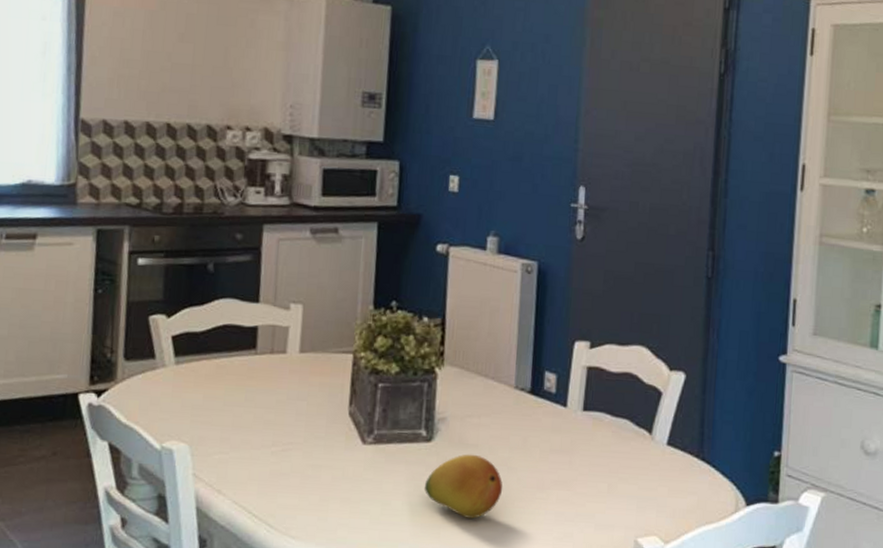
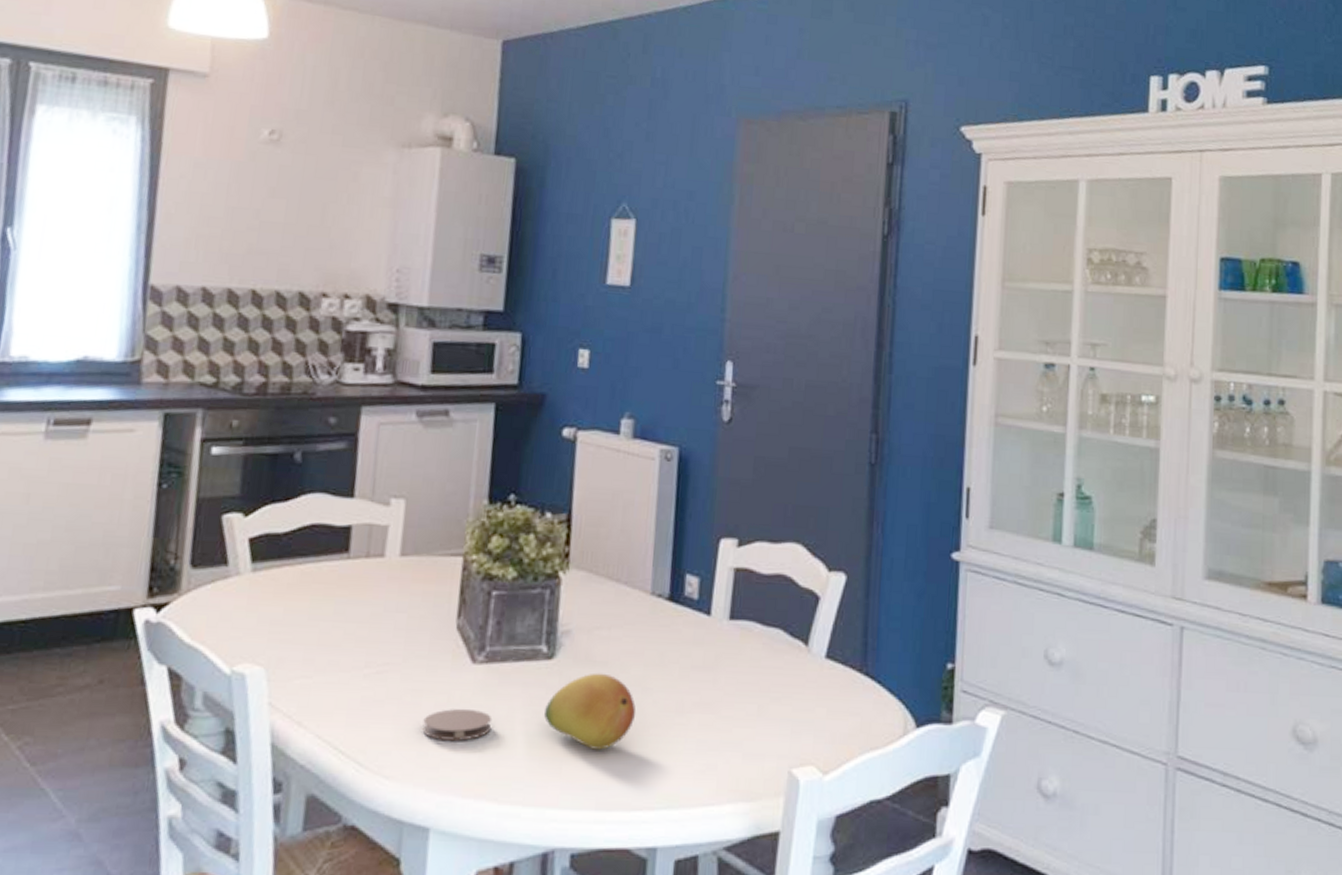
coaster: none [322,481,381,509] -> present [422,708,493,741]

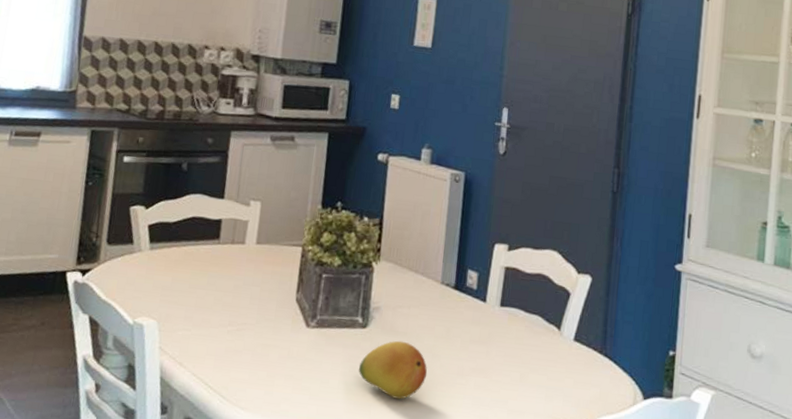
coaster: present [422,708,493,741] -> none [269,360,320,385]

